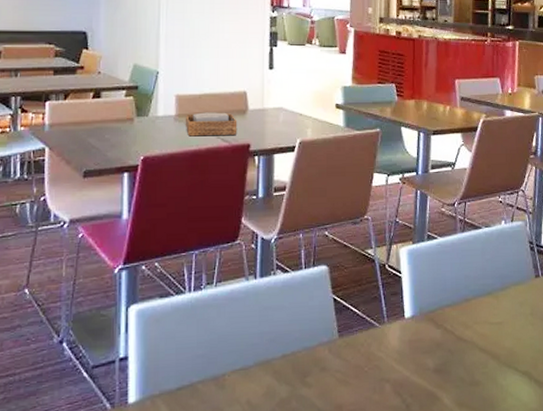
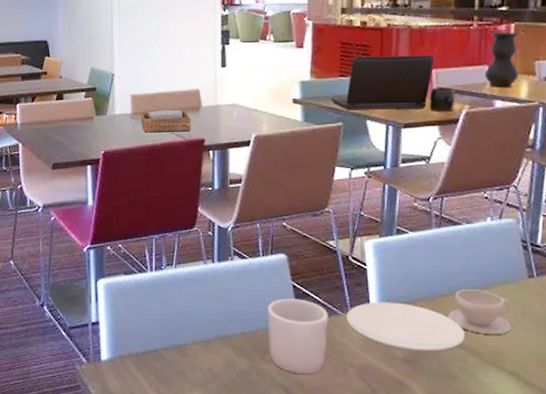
mug: none [309,313,367,396] -> present [268,298,328,374]
laptop computer: none [370,64,458,117] -> present [331,55,435,110]
plate: none [383,310,486,360] -> present [346,302,465,352]
mug: none [453,97,474,120] -> present [429,87,455,112]
teacup: none [471,292,524,336] -> present [448,289,512,335]
vase: none [497,49,523,98] -> present [485,32,520,87]

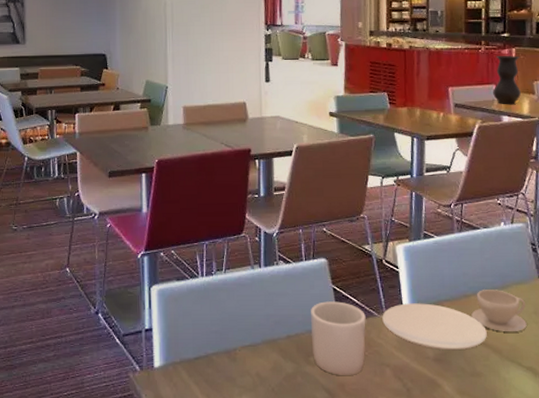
napkin holder: present [140,109,192,133] -> none [192,121,239,142]
laptop computer: present [331,55,435,110] -> none [363,74,451,123]
mug: present [429,87,455,112] -> none [447,104,469,125]

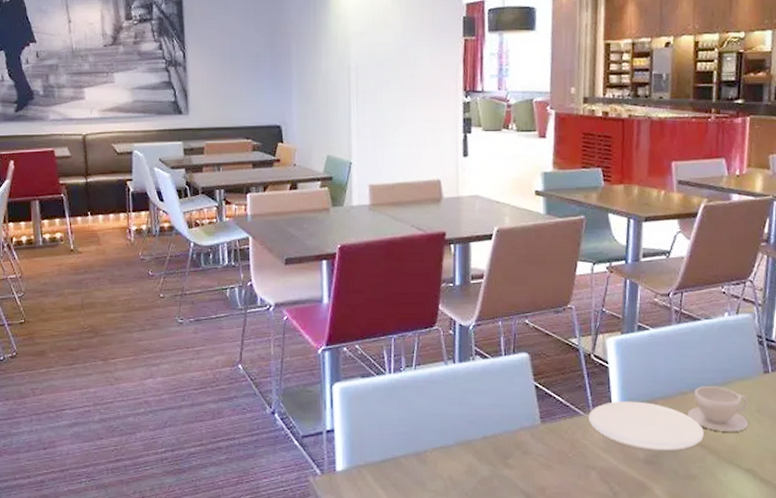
mug: present [311,301,366,375] -> none [510,399,571,478]
vase: present [493,55,521,104] -> none [722,125,755,181]

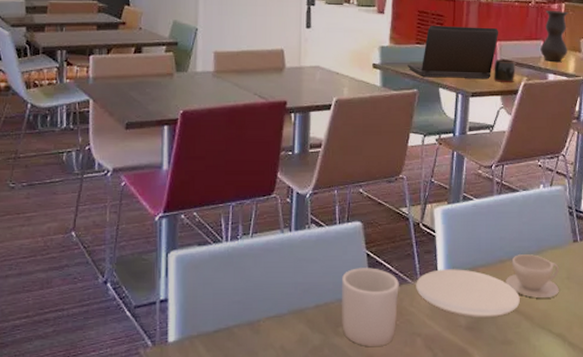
mug: none [510,399,571,478] -> present [342,268,399,346]
laptop computer: none [573,147,675,203] -> present [408,25,499,80]
mug: none [669,180,694,205] -> present [494,59,515,82]
vase: none [722,125,755,181] -> present [540,11,569,62]

